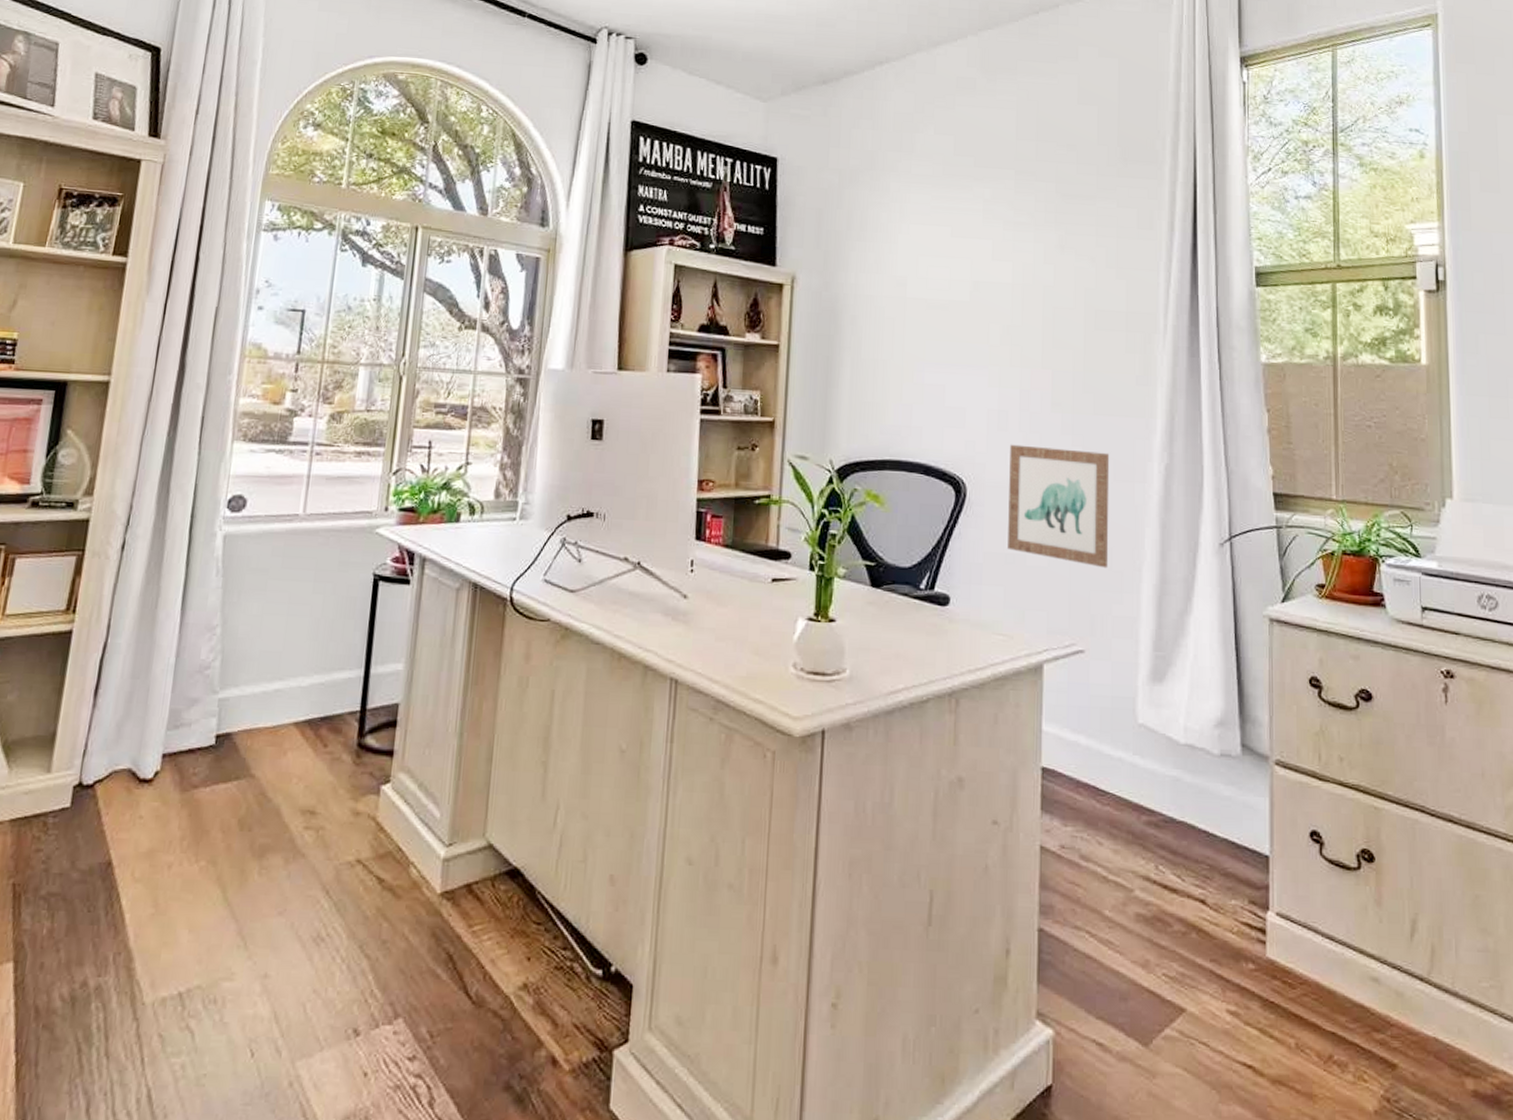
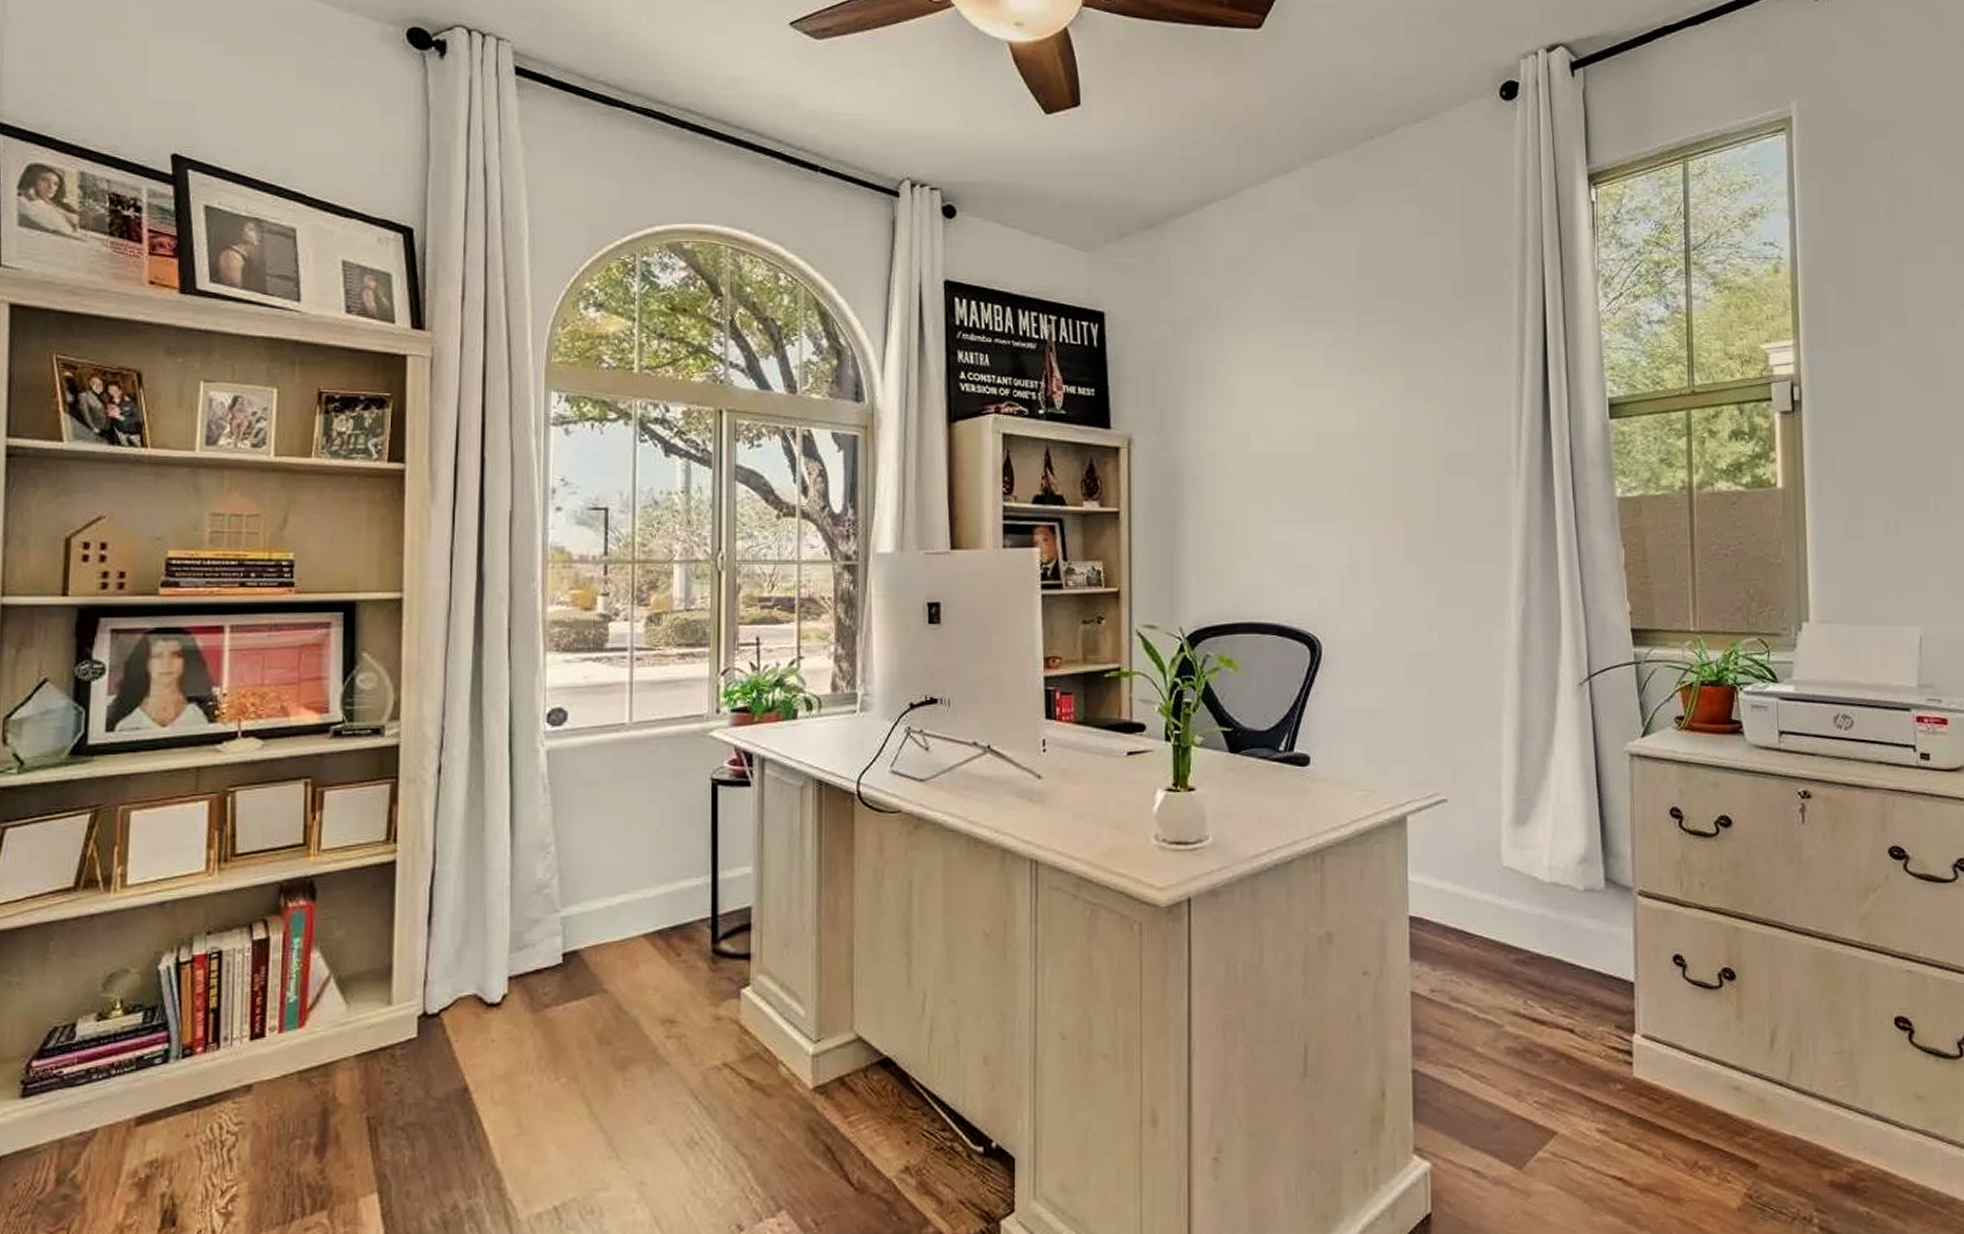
wall art: present [1008,444,1110,569] -> none [1364,598,1468,717]

